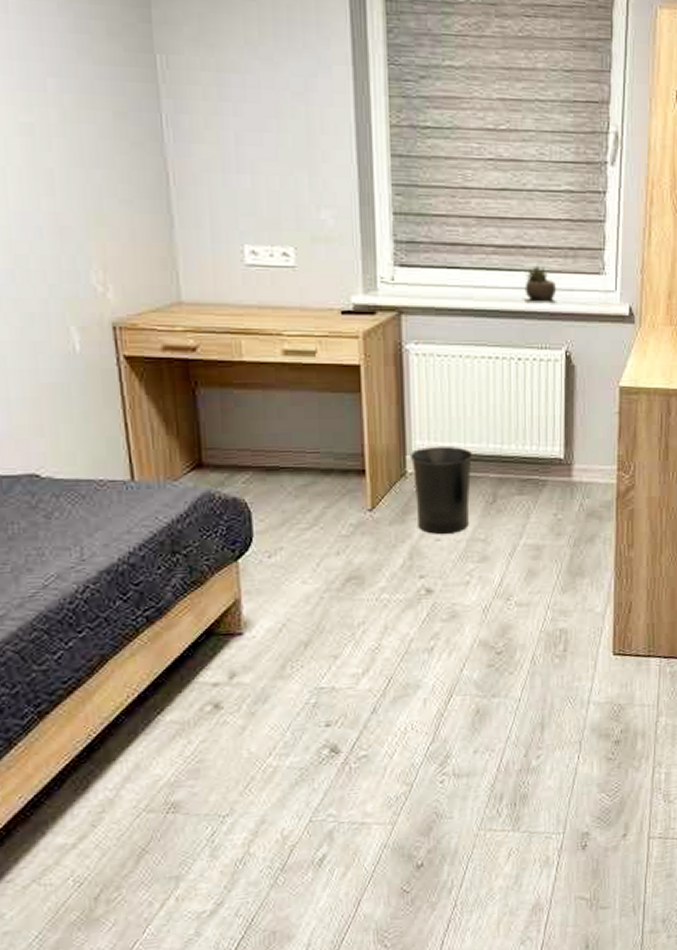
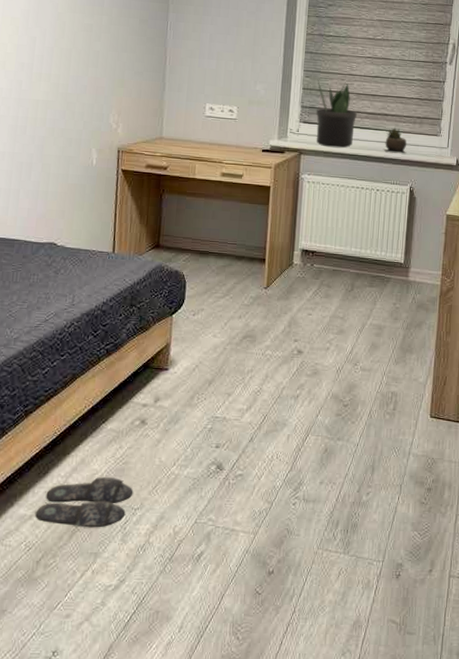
slippers: none [80,781,217,849] -> present [35,477,133,528]
waste bin: present [409,447,474,534] -> none [296,247,340,311]
planter: none [414,198,481,302] -> present [315,79,358,149]

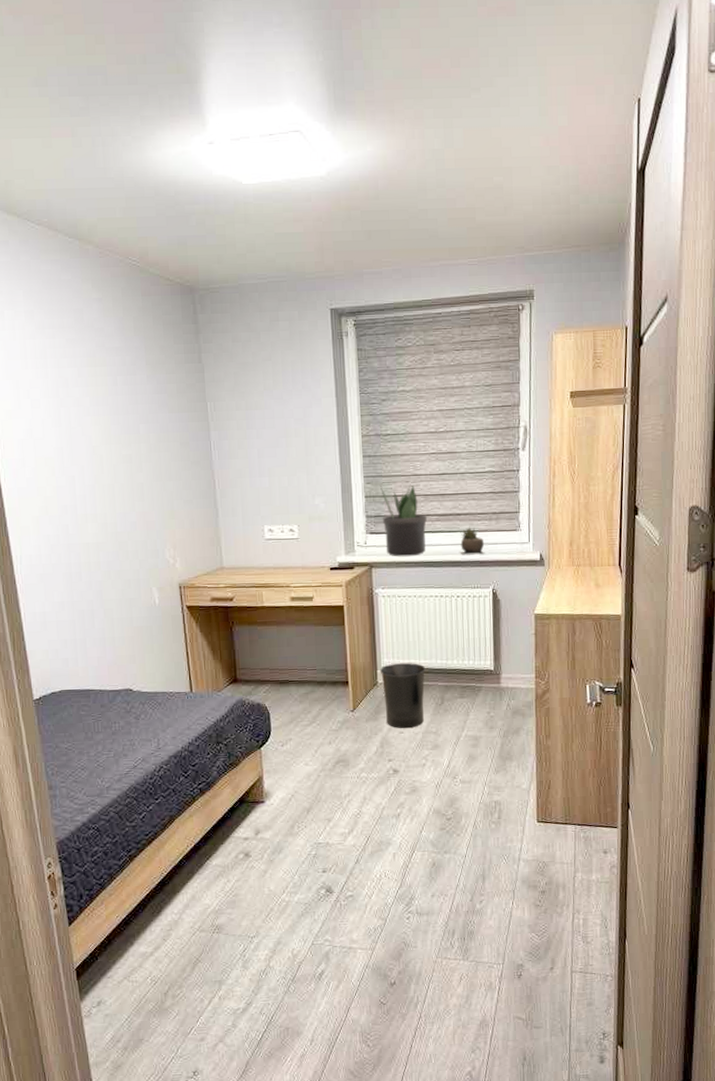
slippers: present [35,477,133,528] -> none [156,910,248,958]
waste bin: none [296,247,340,311] -> present [380,663,426,728]

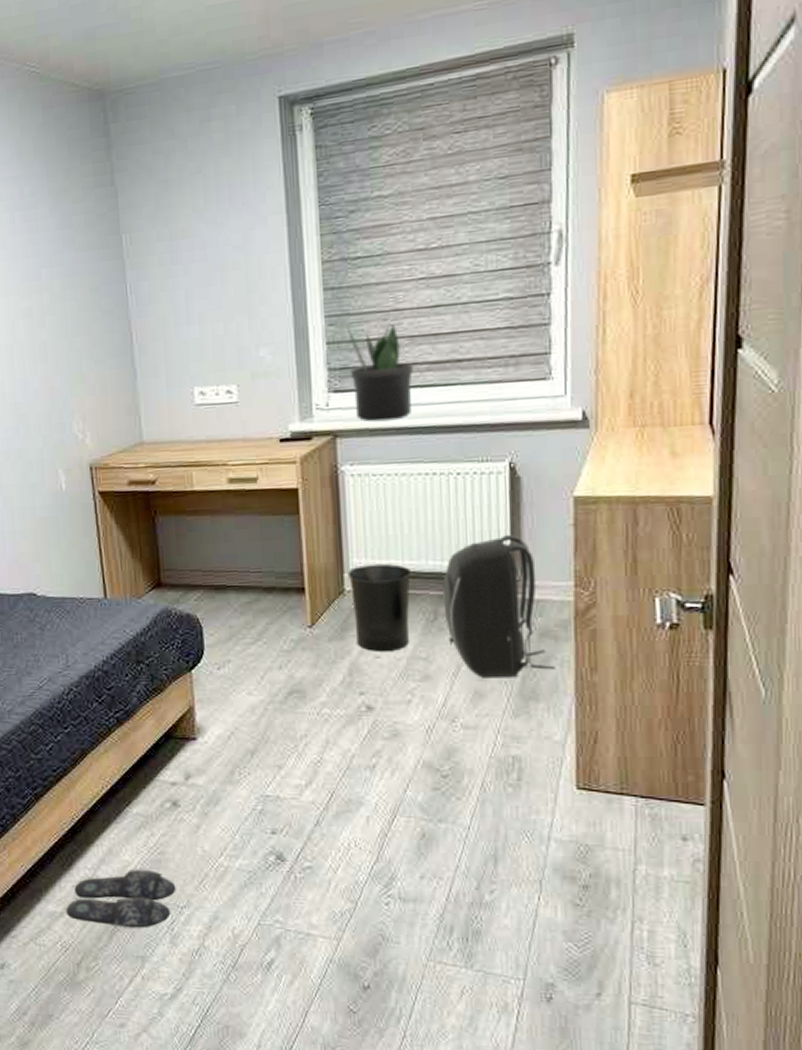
slippers: none [156,910,248,958] -> present [66,870,176,928]
backpack: none [447,640,523,745] -> present [442,534,555,677]
succulent plant: present [458,527,485,556] -> none [459,377,499,417]

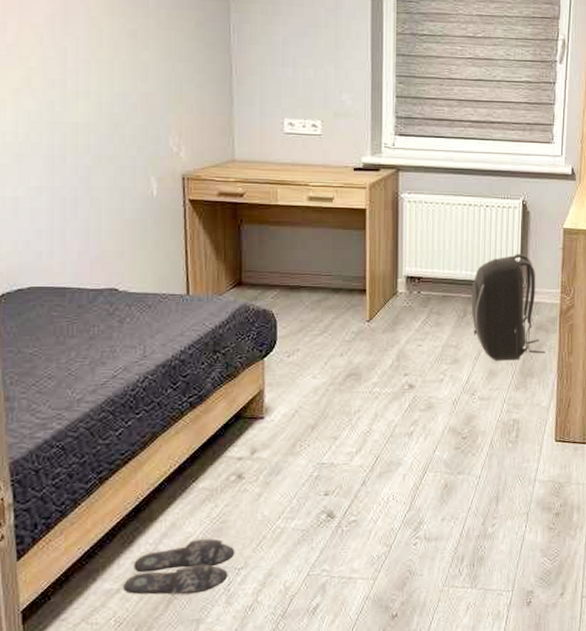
planter: present [346,323,414,423] -> none [412,85,460,162]
waste bin: present [347,564,412,651] -> none [400,273,450,341]

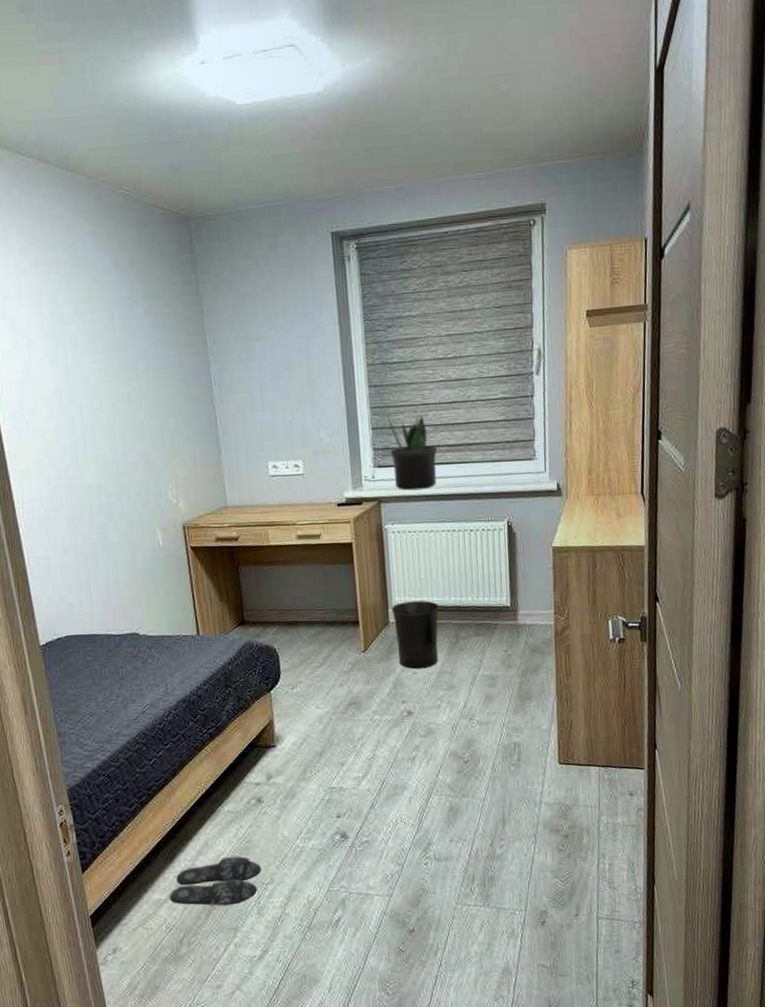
waste bin: none [400,273,450,341] -> present [391,600,439,669]
planter: none [412,85,460,162] -> present [386,414,438,491]
backpack: present [471,253,545,360] -> none [461,575,543,685]

